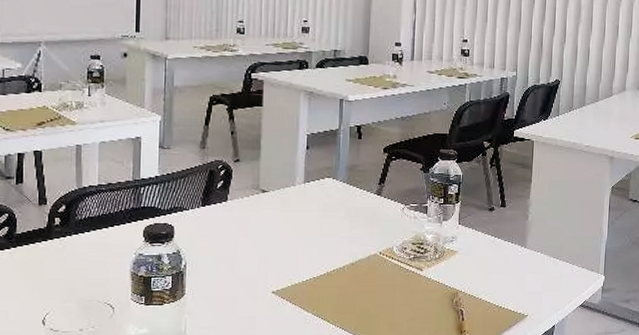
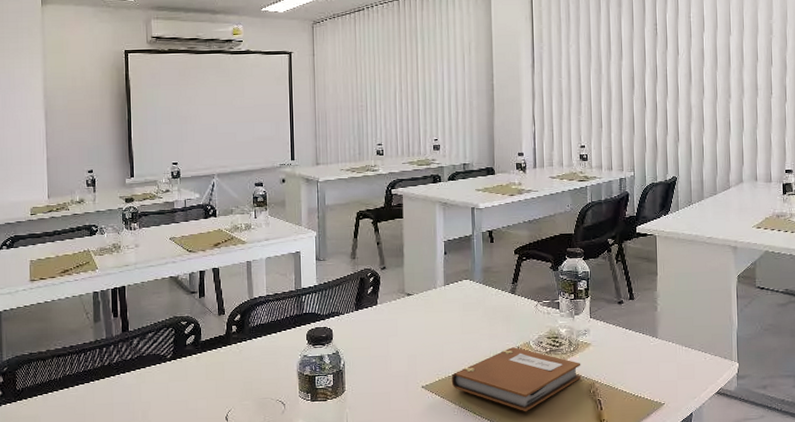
notebook: none [305,252,446,322] -> present [451,347,582,412]

